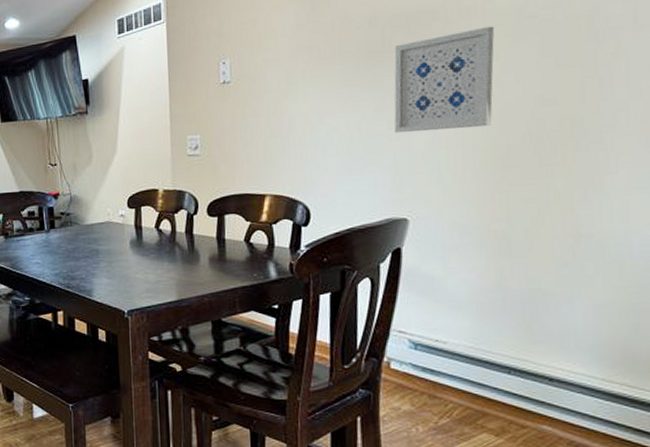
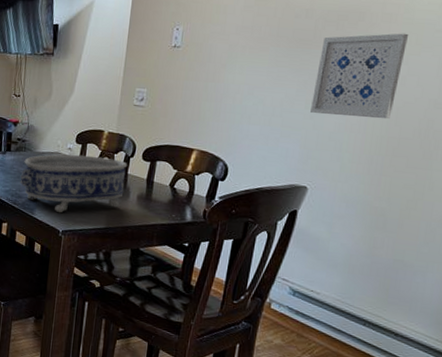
decorative bowl: none [70,219,192,291] -> present [20,154,127,213]

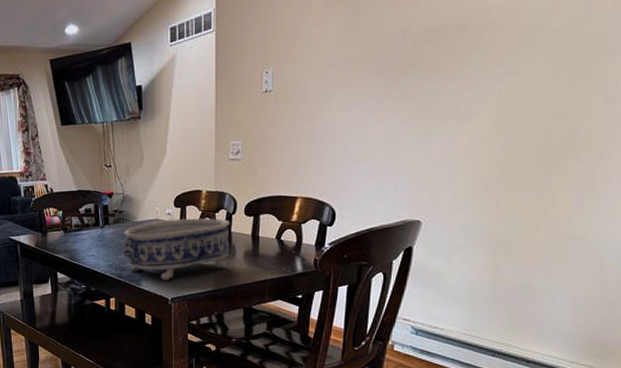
wall art: present [310,33,409,120] -> none [417,41,518,143]

